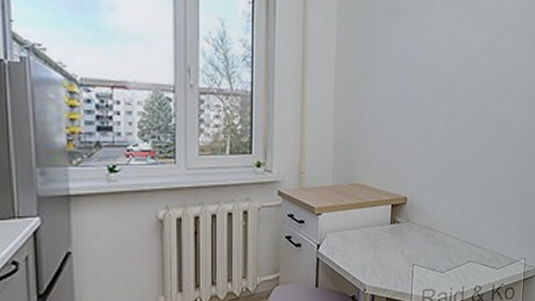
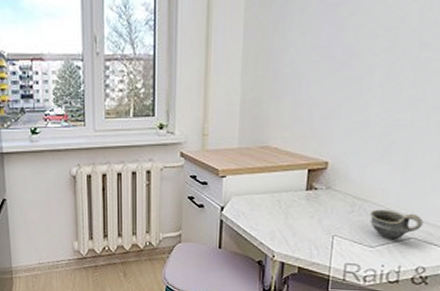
cup: none [439,238,478,265] -> present [369,209,424,240]

